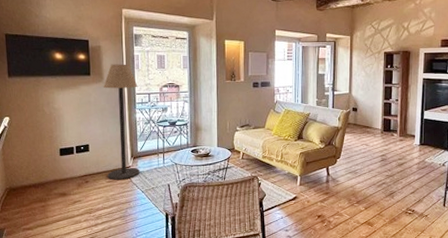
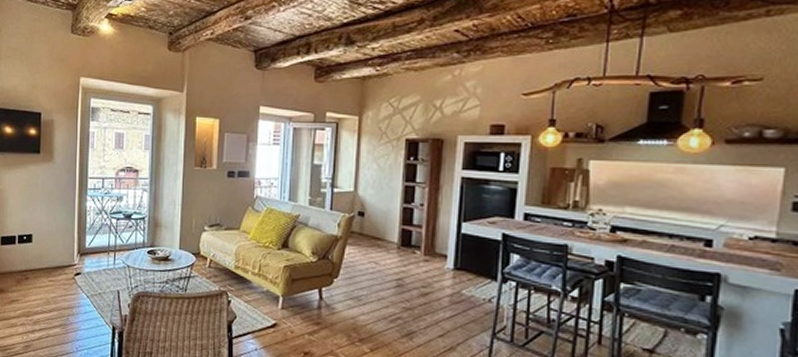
floor lamp: present [103,64,140,180] -> none [50,141,91,280]

